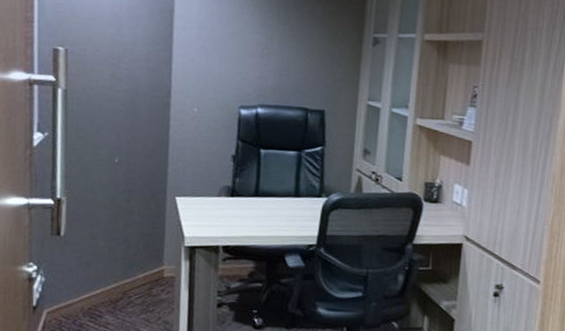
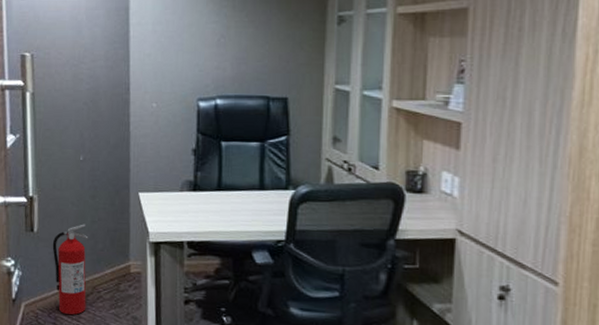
fire extinguisher: none [80,228,121,321] -> present [52,224,89,315]

